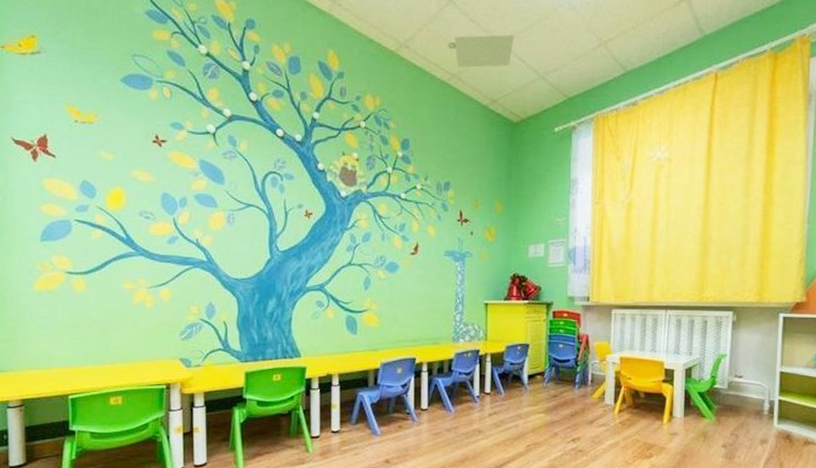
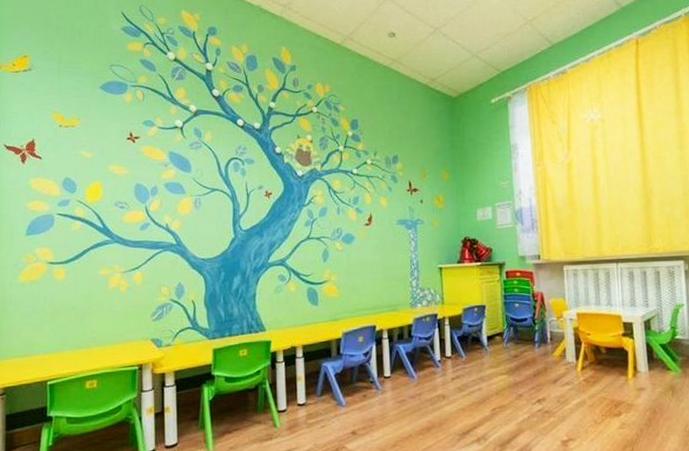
ceiling light: present [454,35,514,68] -> none [393,22,447,53]

